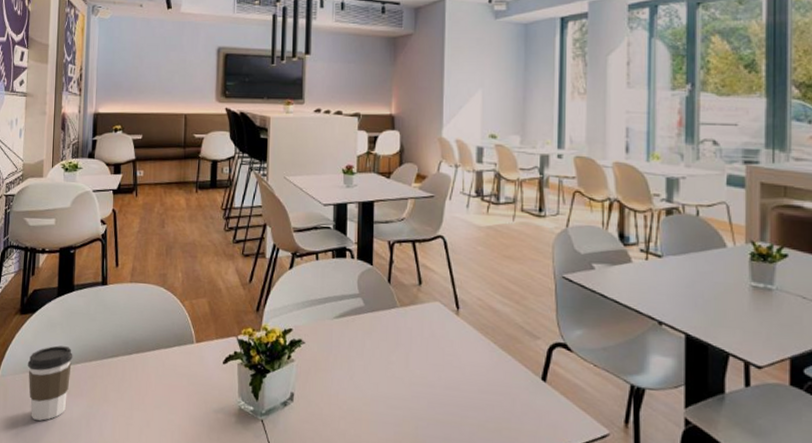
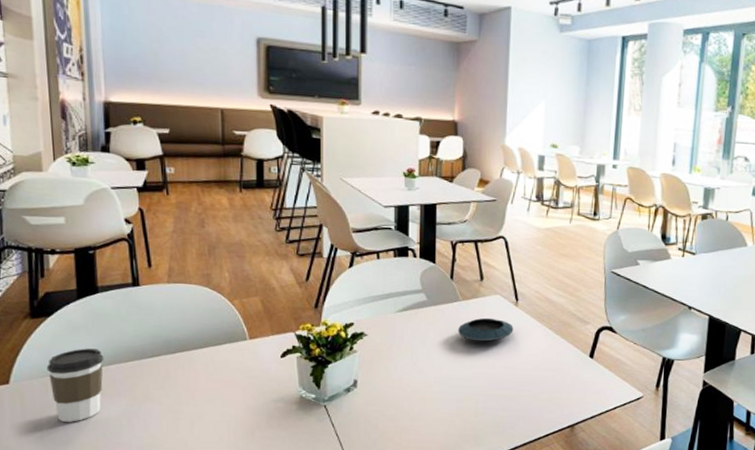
saucer: none [396,327,455,356] -> present [458,317,514,342]

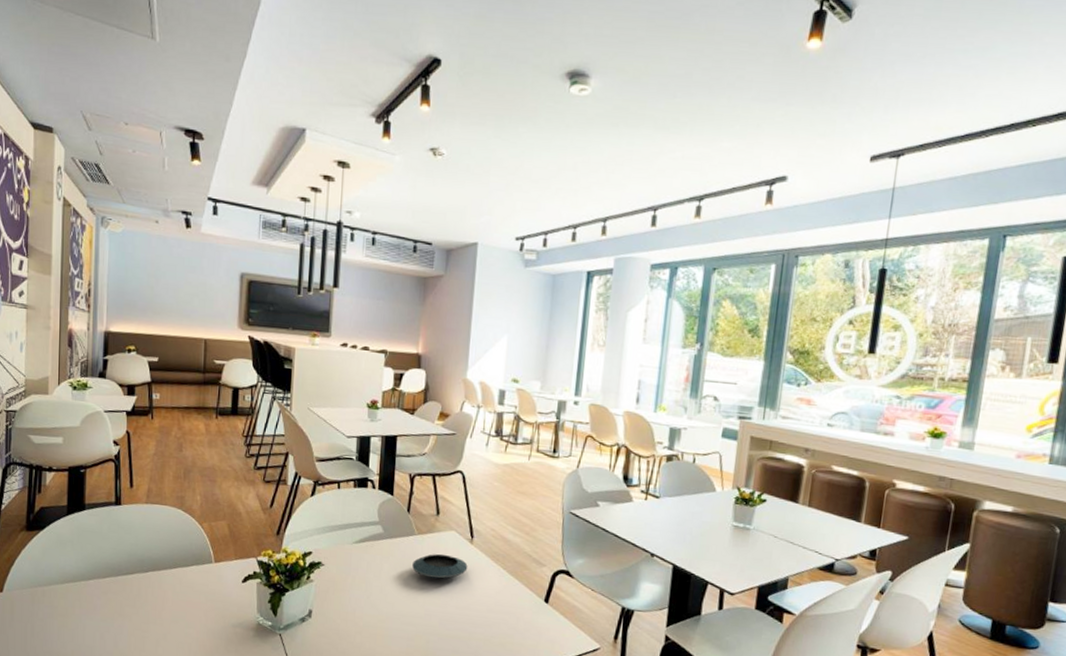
coffee cup: present [46,348,104,422] -> none [35,562,85,633]

